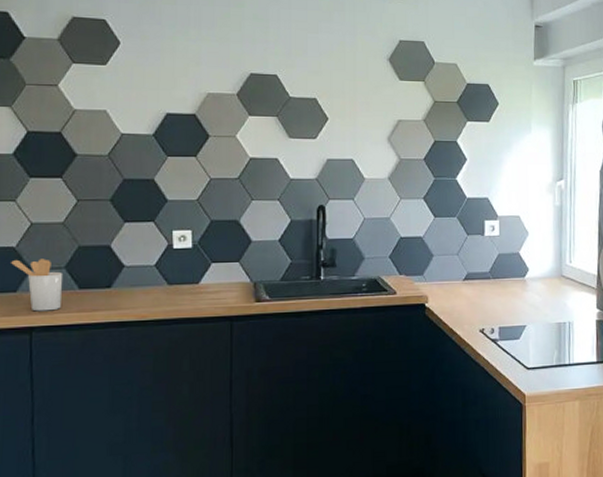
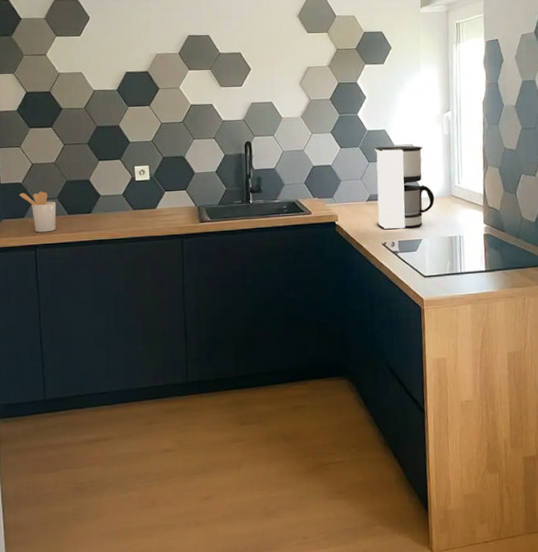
coffee maker: none [475,217,542,314] -> present [375,145,435,230]

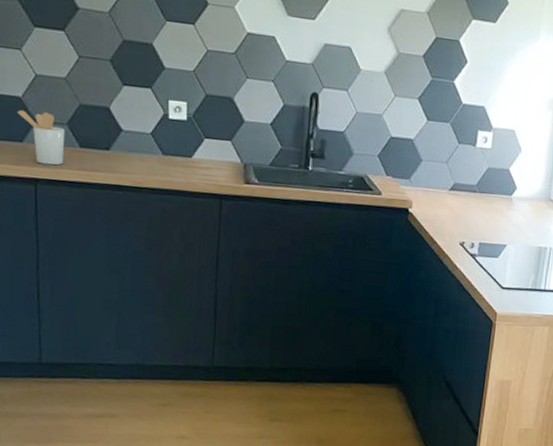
coffee maker: present [375,145,435,230] -> none [458,126,530,230]

